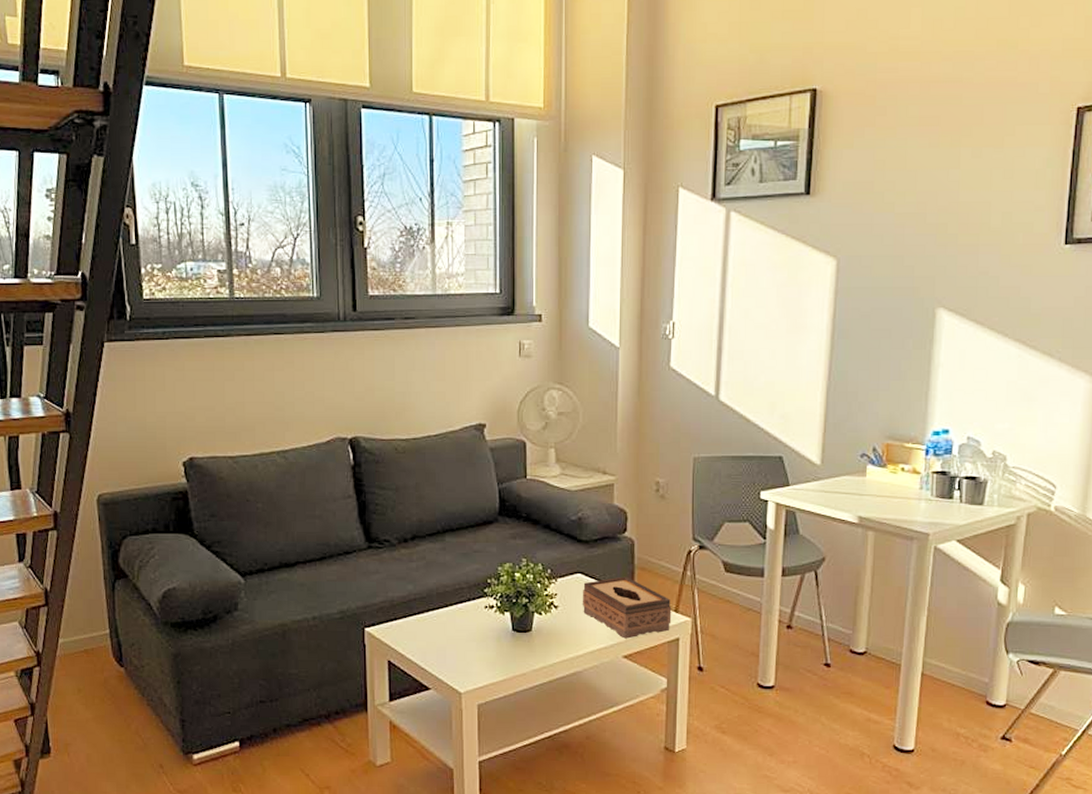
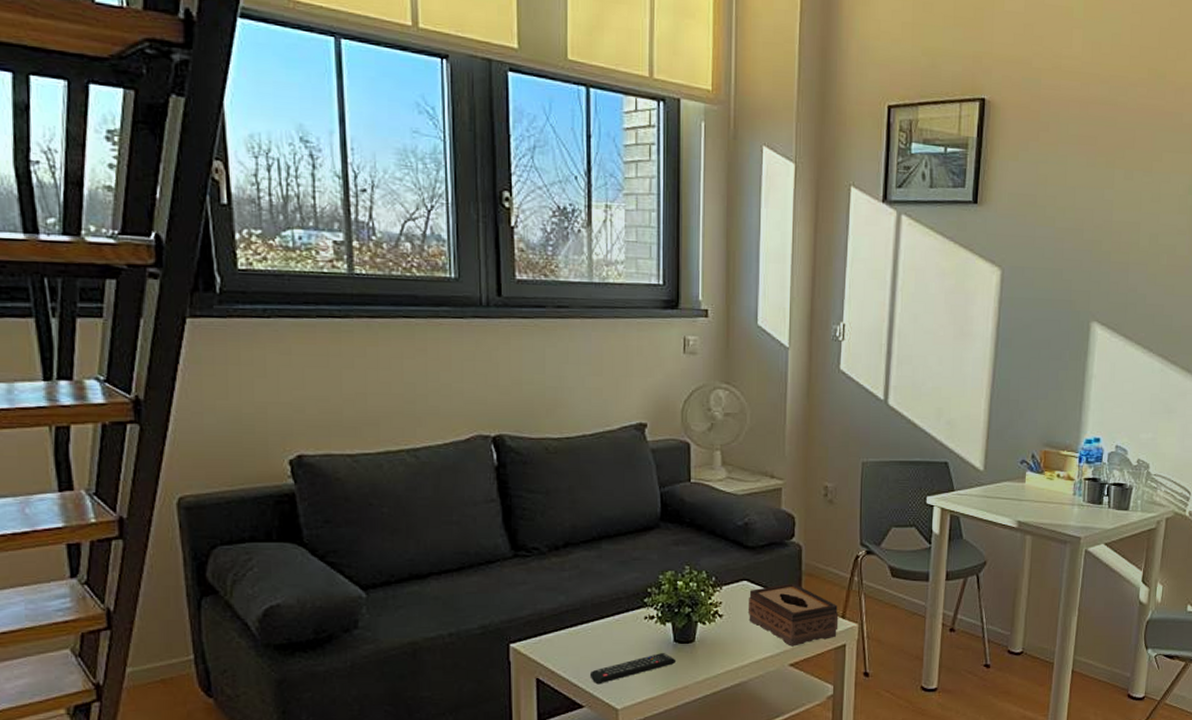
remote control: none [435,641,515,669] -> present [589,653,677,685]

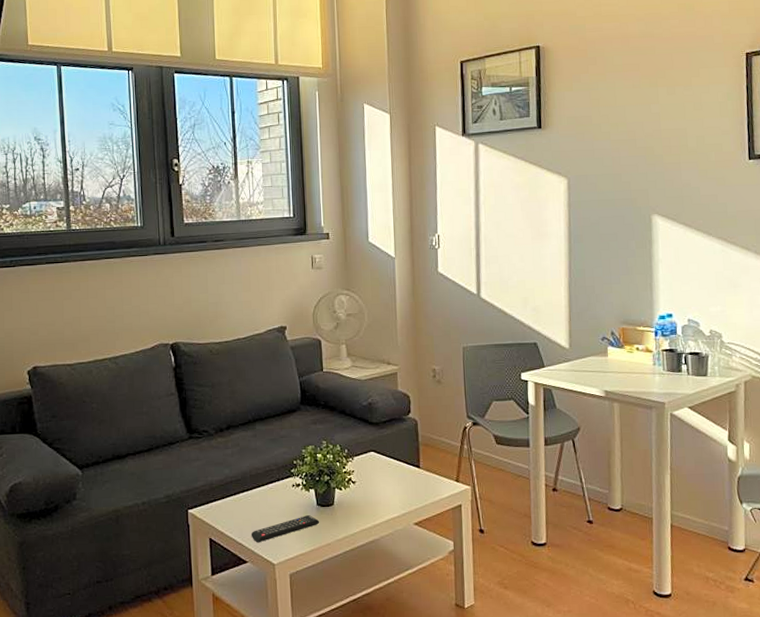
tissue box: present [749,583,839,647] -> none [376,452,454,508]

